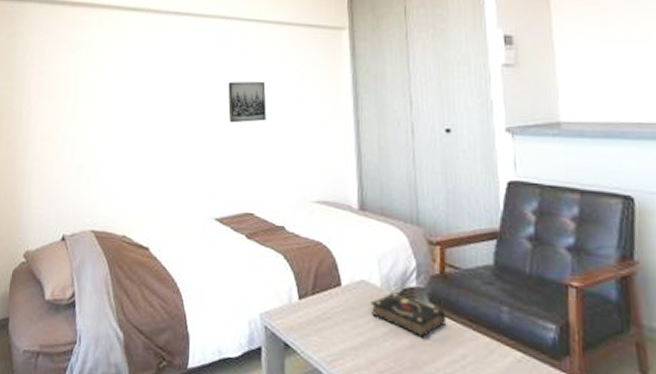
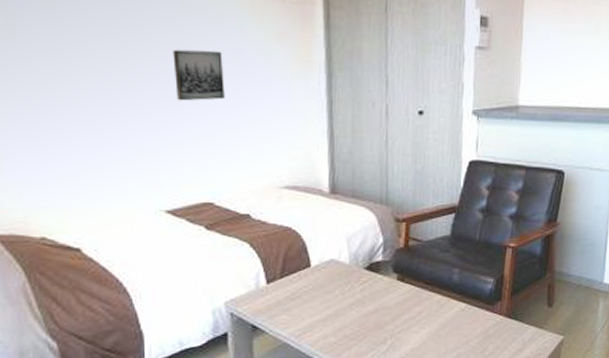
book: present [371,292,445,338] -> none [339,267,406,303]

